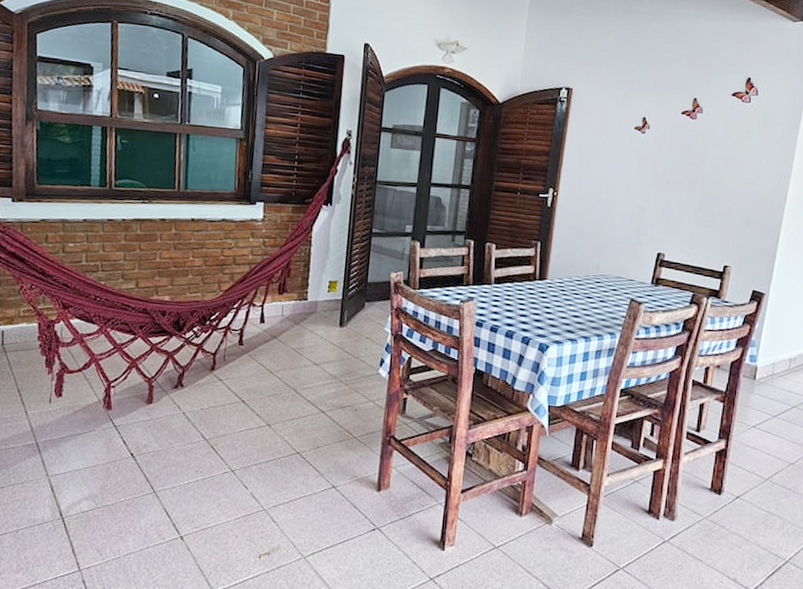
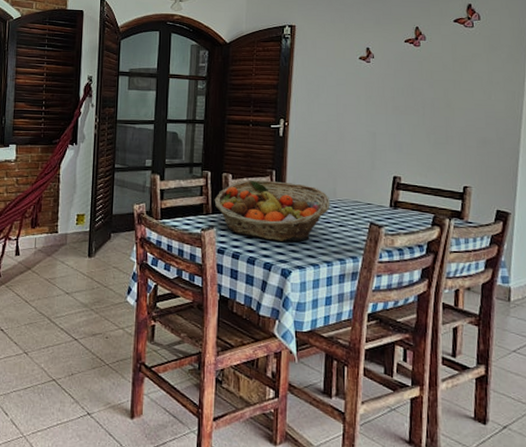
fruit basket: none [475,251,594,316] -> present [214,180,331,242]

